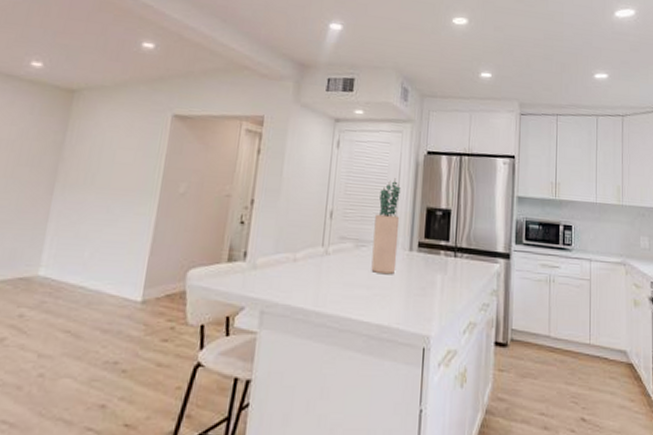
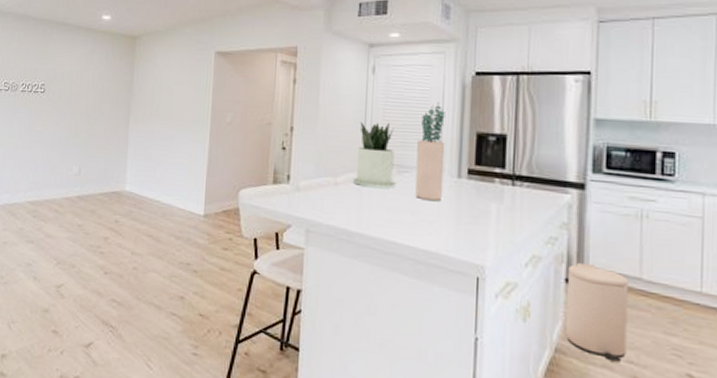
planter: none [312,196,355,264] -> present [352,122,396,189]
pedal bin: none [494,325,541,415] -> present [566,262,629,362]

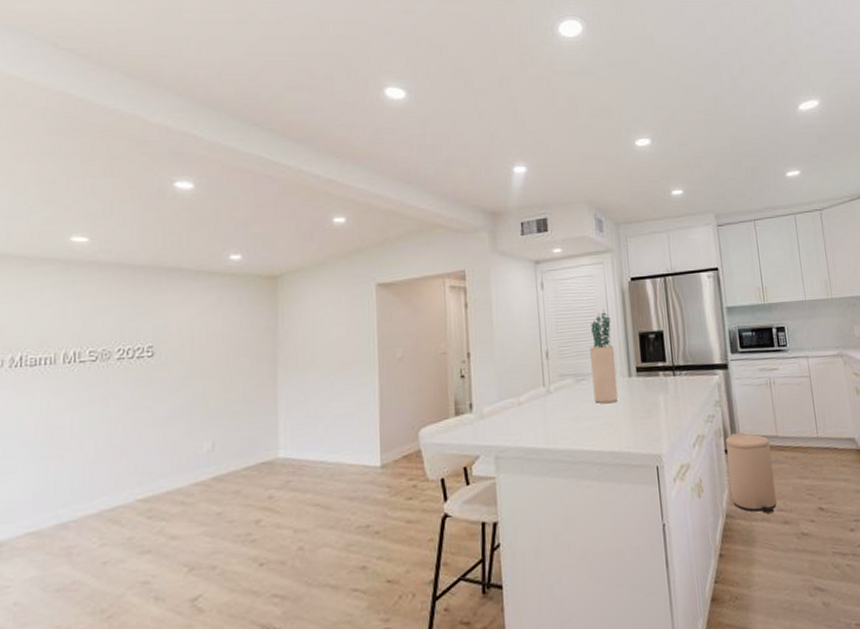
planter: present [352,122,396,189] -> none [535,334,576,402]

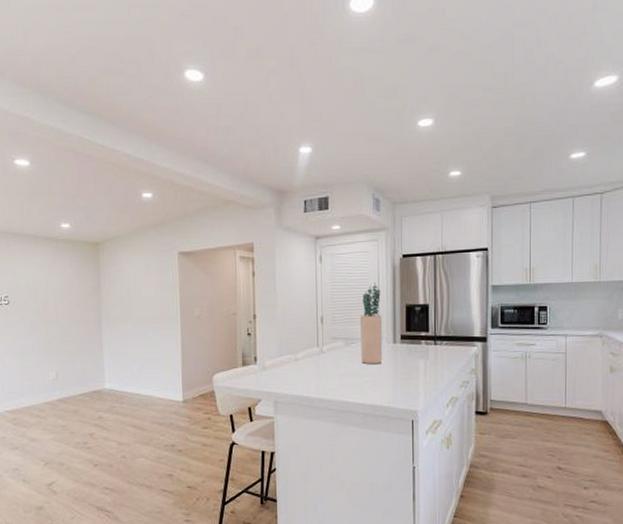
pedal bin: present [726,432,777,514] -> none [477,397,518,467]

